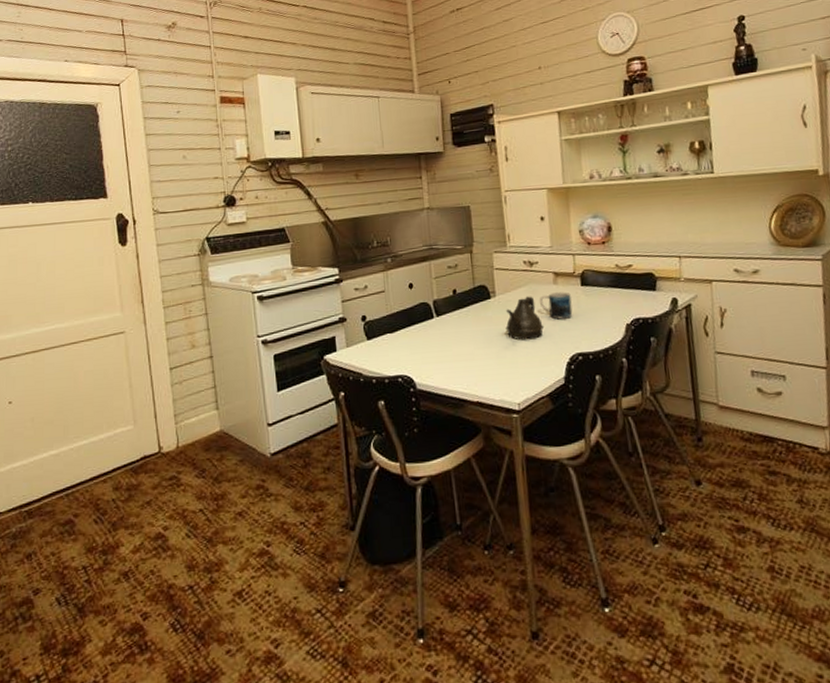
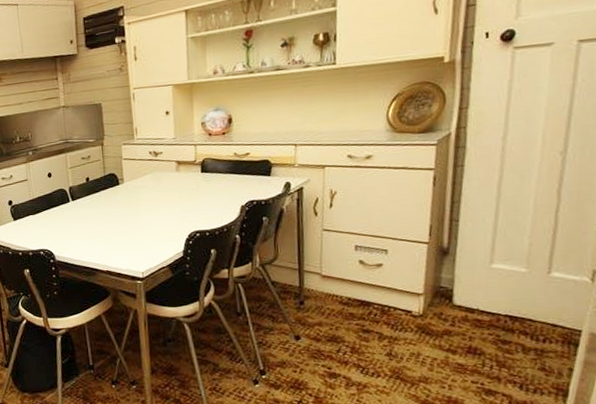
teapot: present [505,296,545,340] -> none [132,182,167,220]
mug: present [539,292,573,320] -> none [162,178,193,202]

